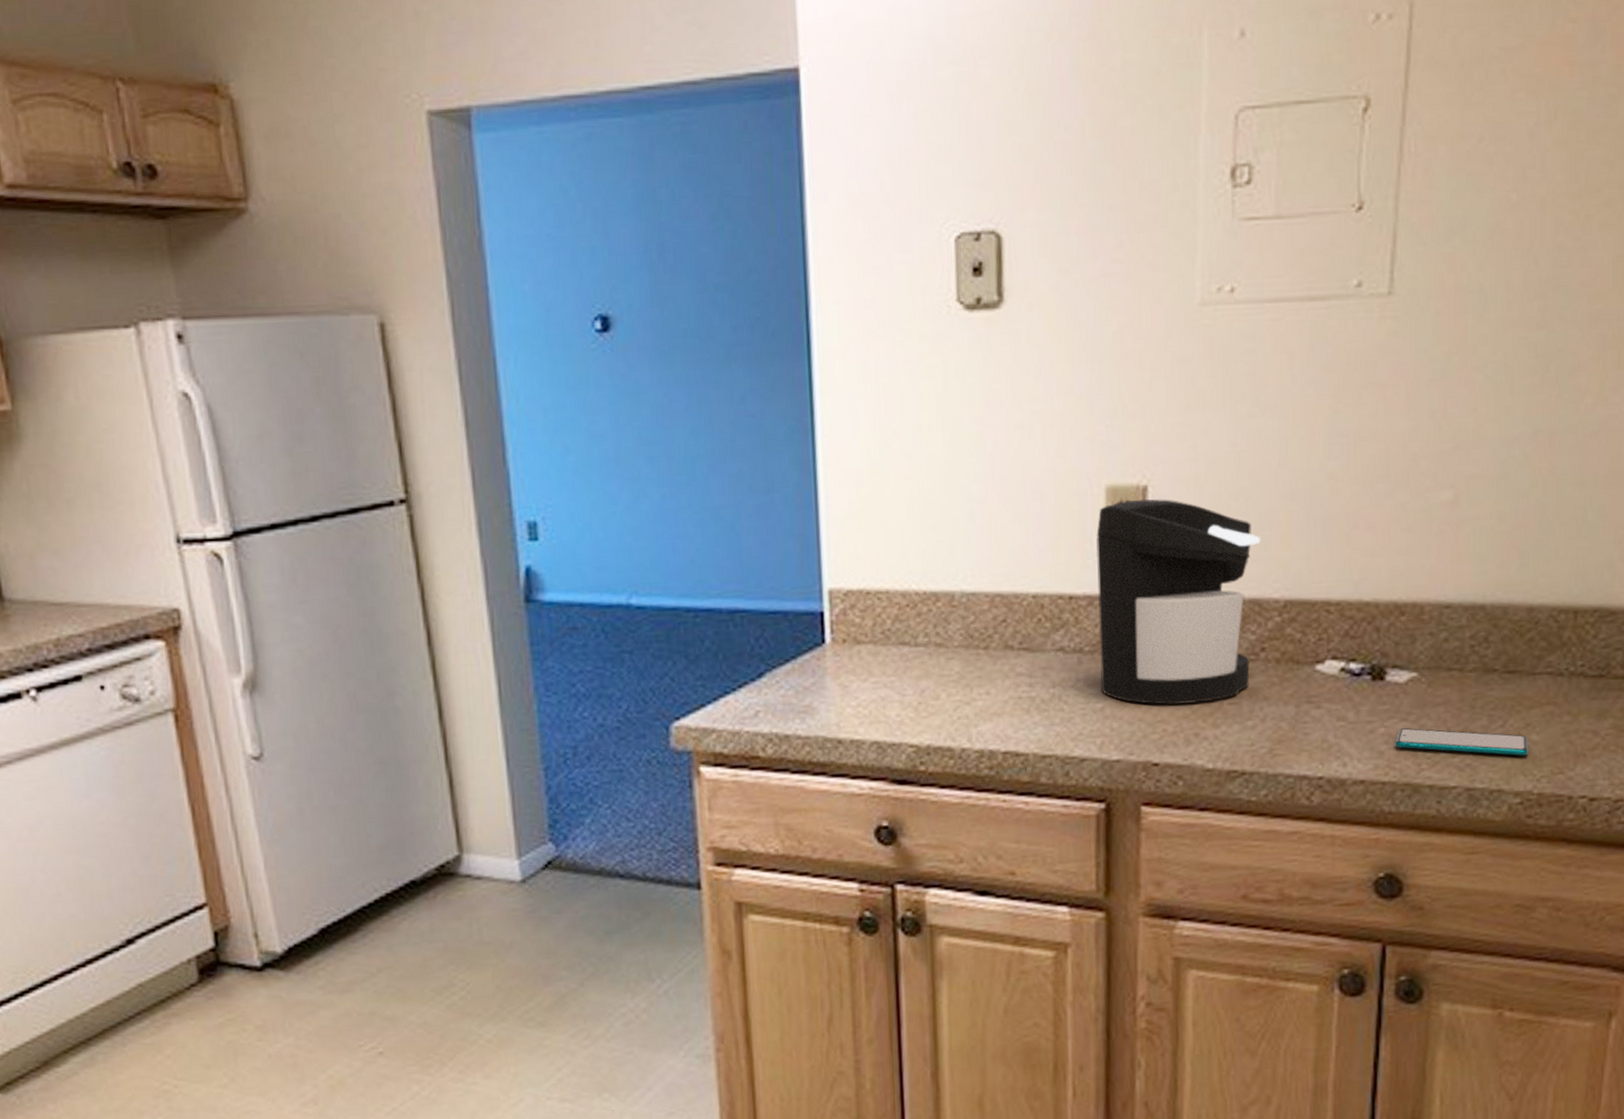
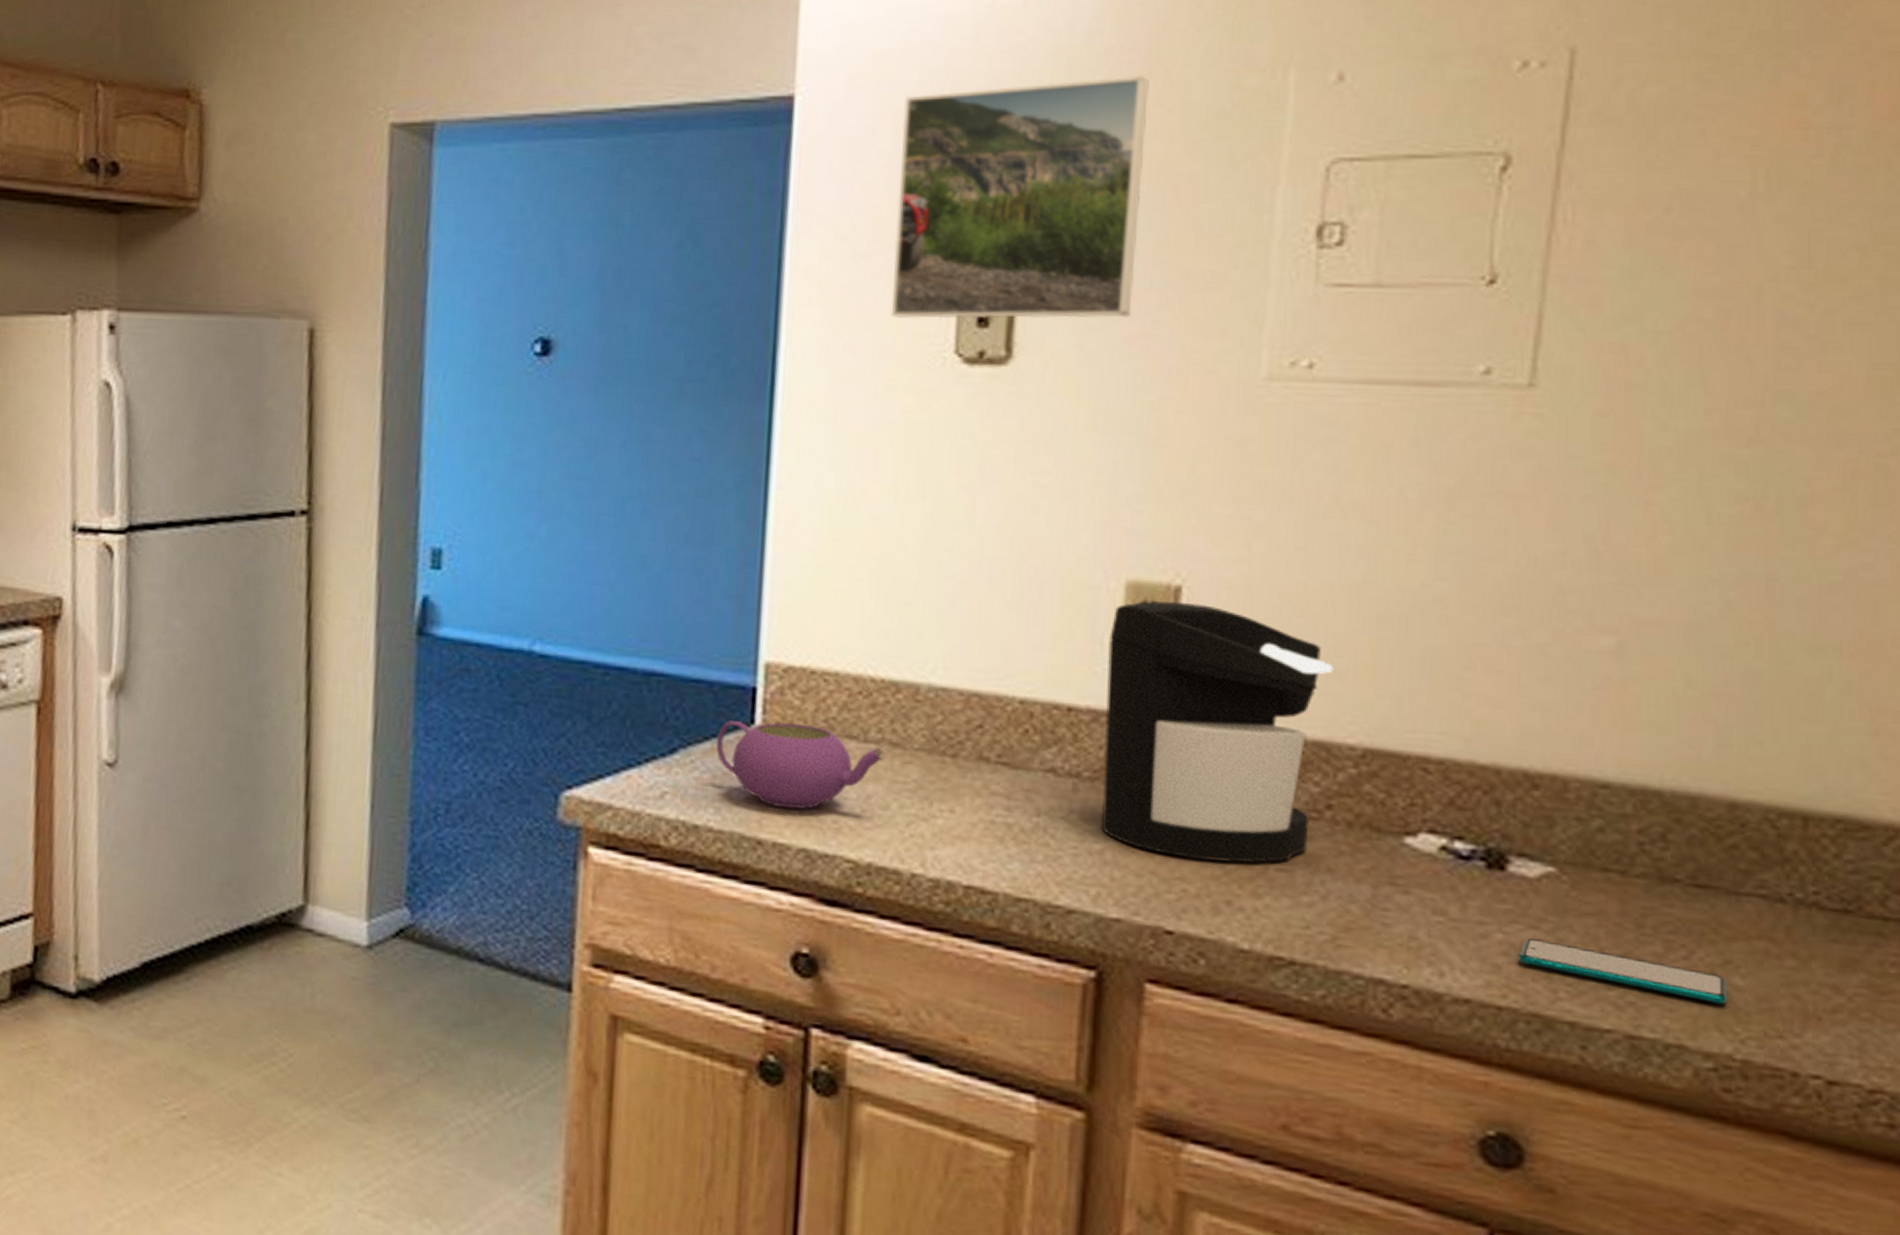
teapot: none [795,638,932,710] -> present [715,721,885,810]
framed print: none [895,37,1095,273] -> present [890,75,1149,319]

